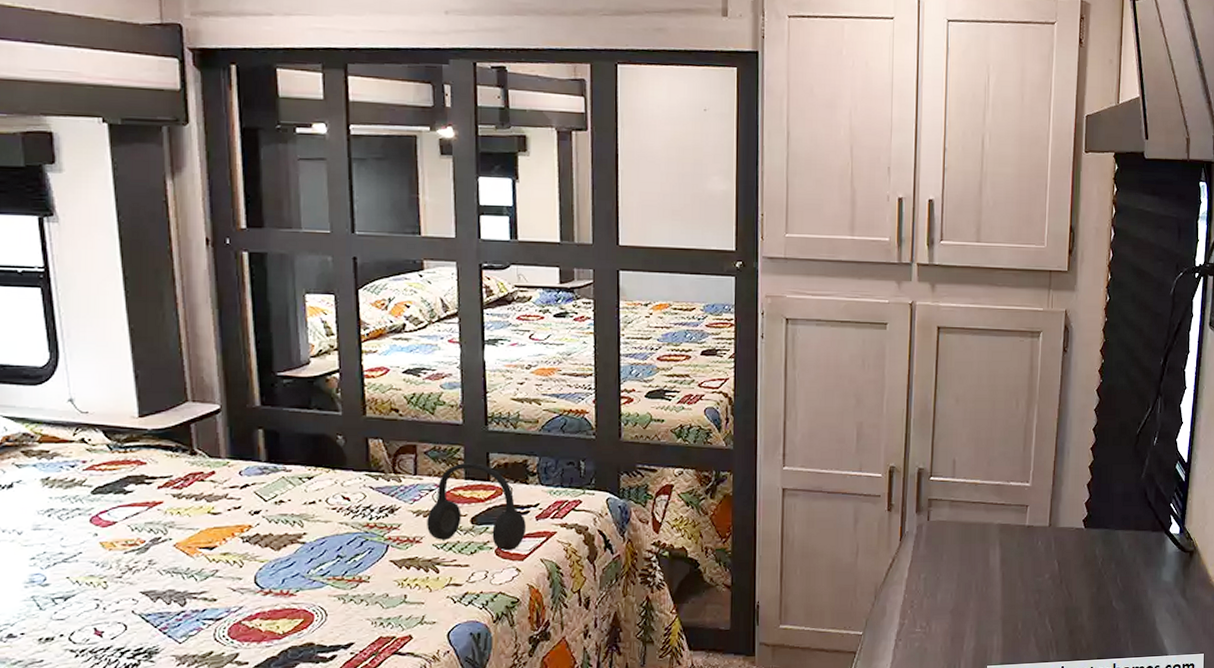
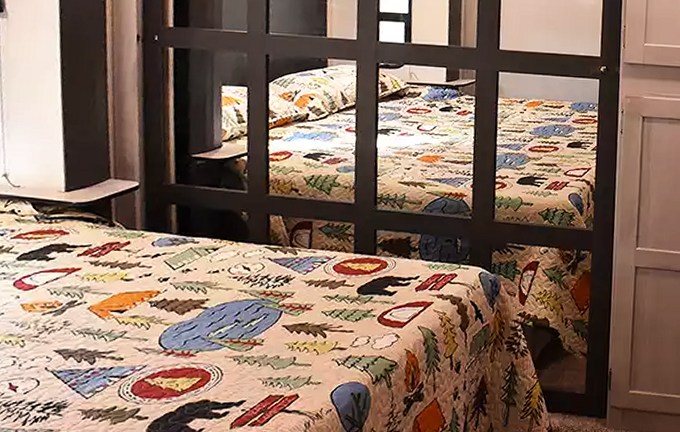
headphones: present [427,462,526,551] -> none [317,237,406,319]

